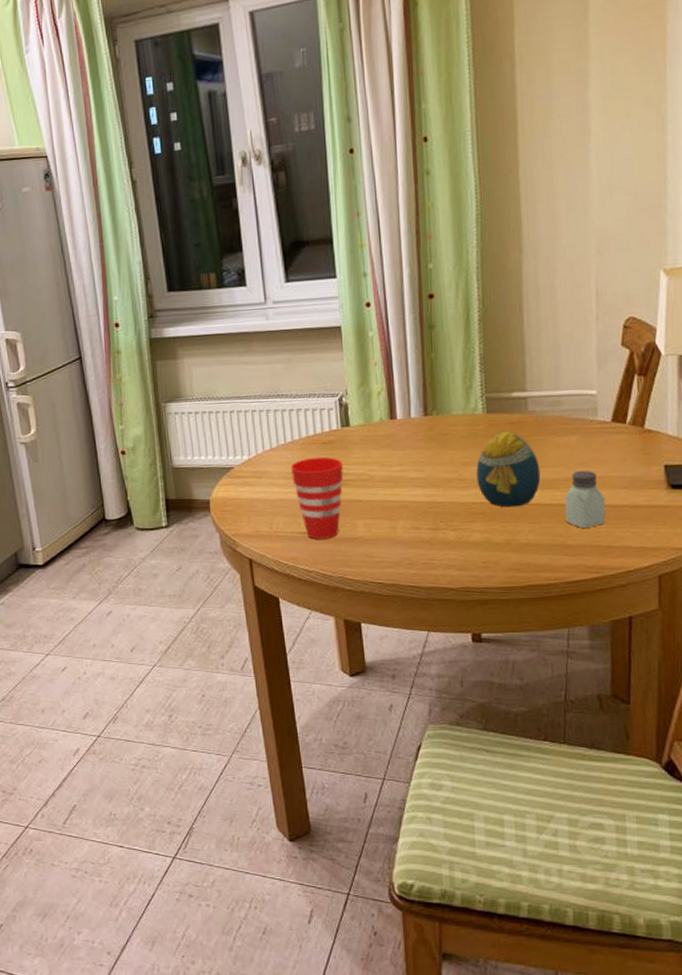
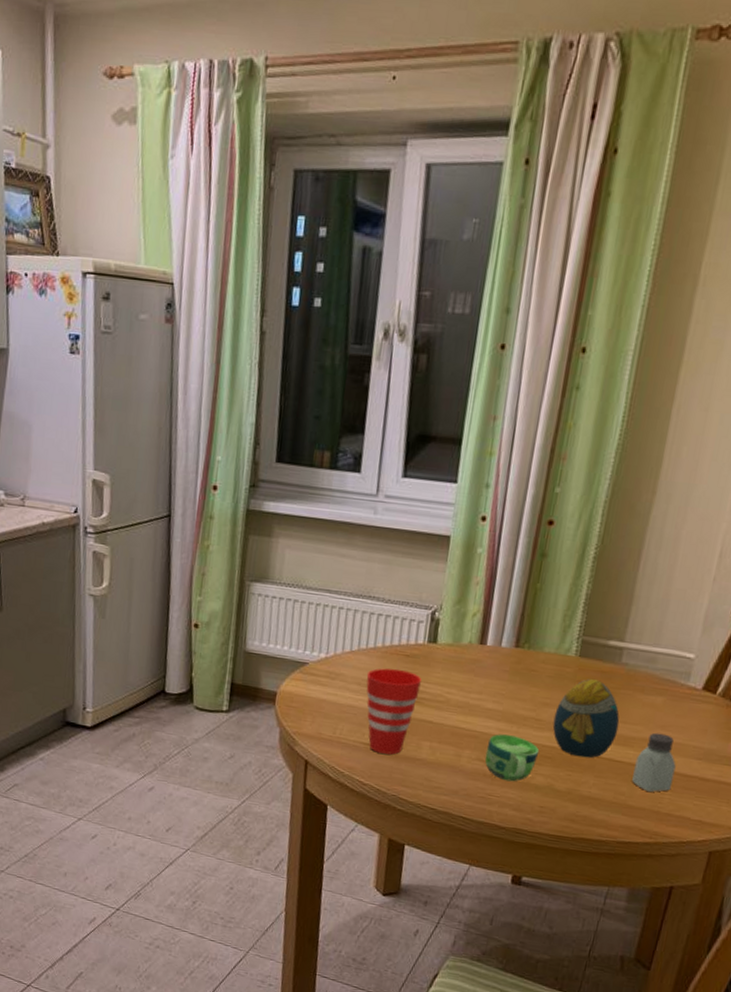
cup: none [418,499,470,544] -> present [484,734,540,782]

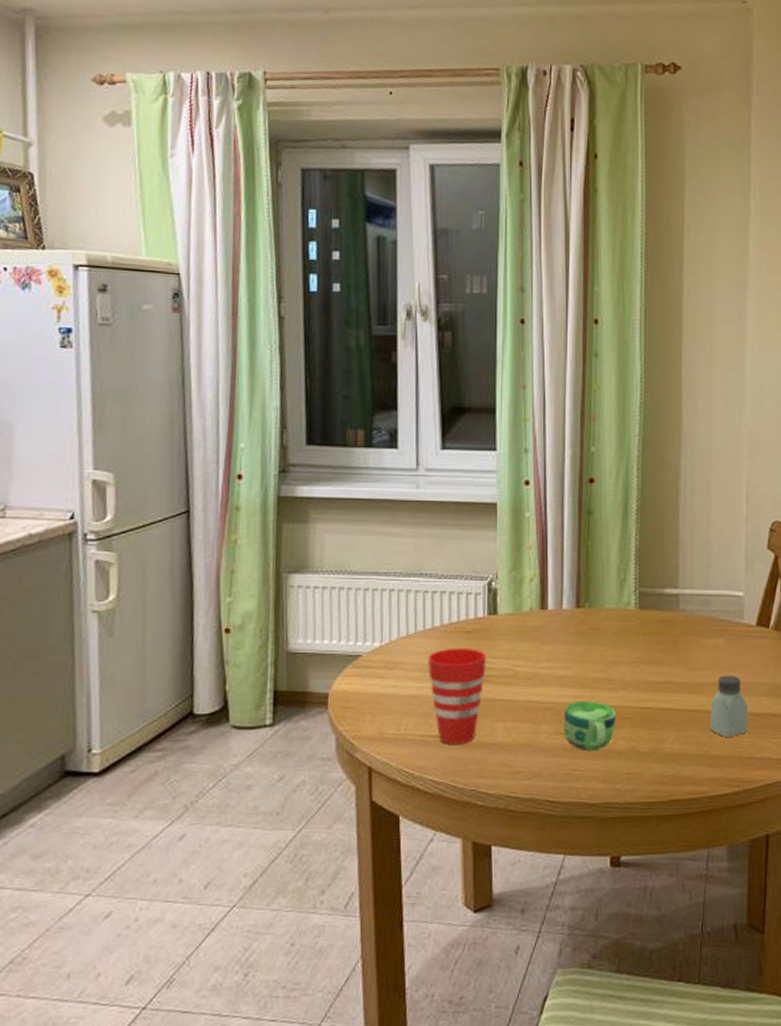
decorative egg: present [552,679,620,758] -> none [625,630,688,713]

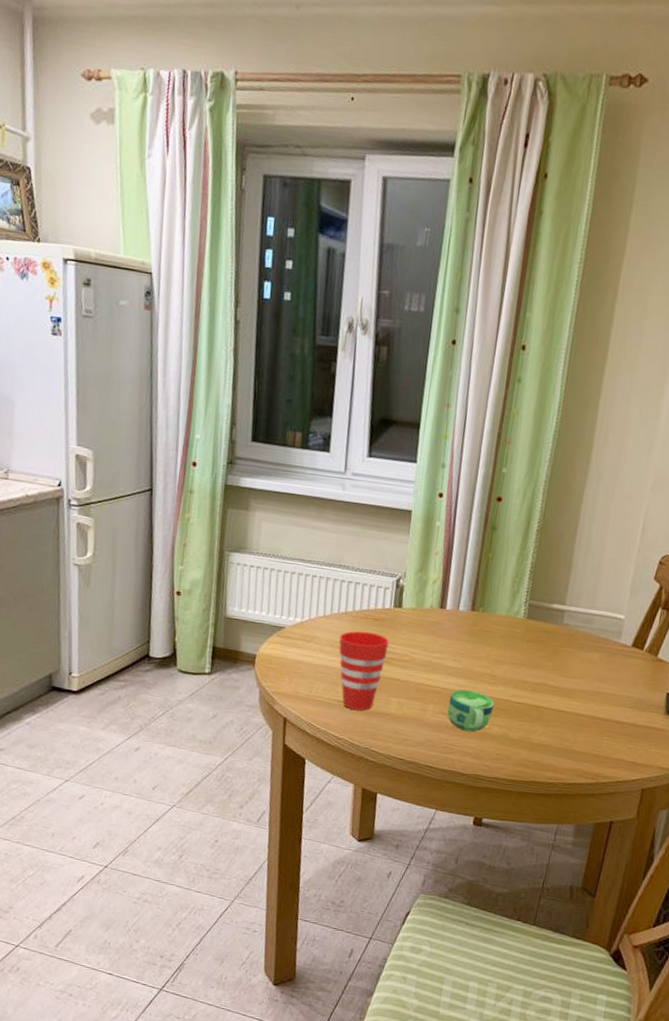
saltshaker: present [710,675,748,738] -> none [575,685,612,738]

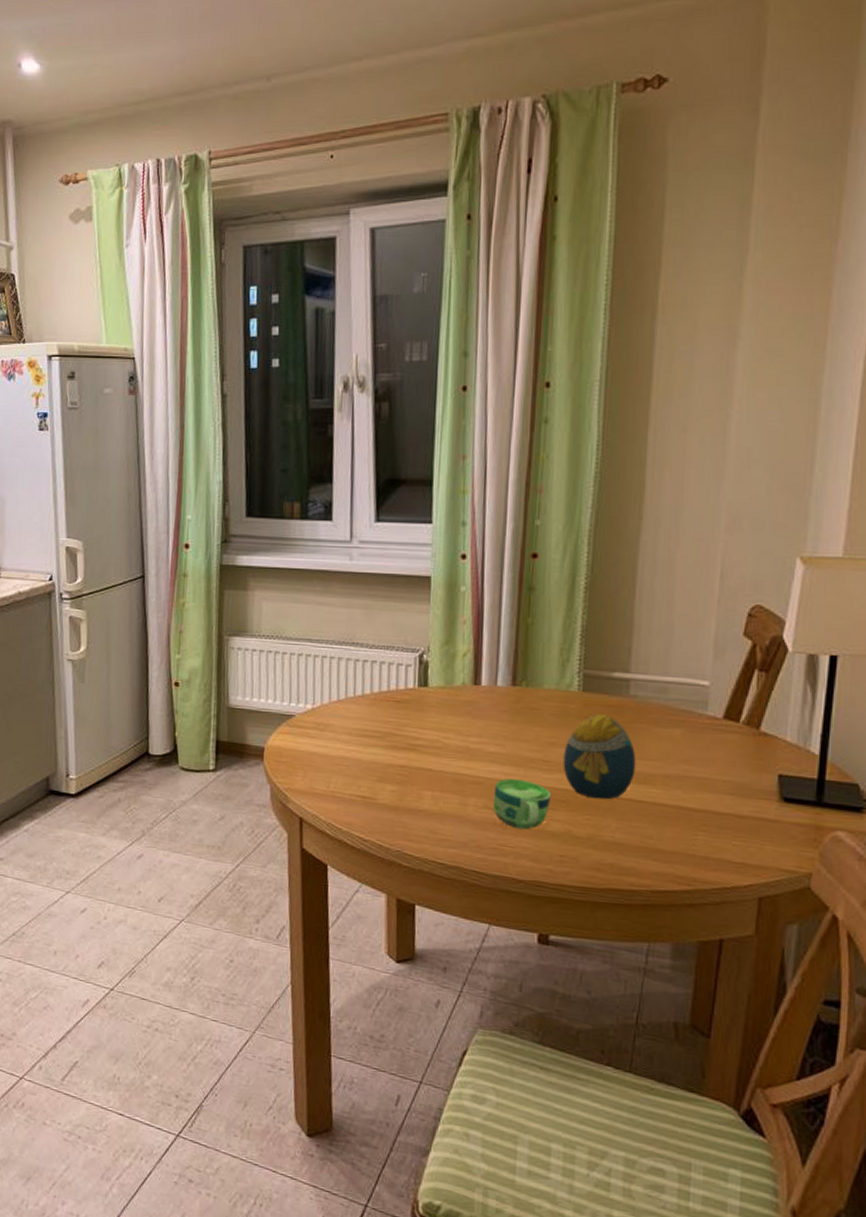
cup: present [339,631,389,711] -> none [357,715,415,807]
decorative egg: none [505,638,563,709] -> present [563,714,636,800]

